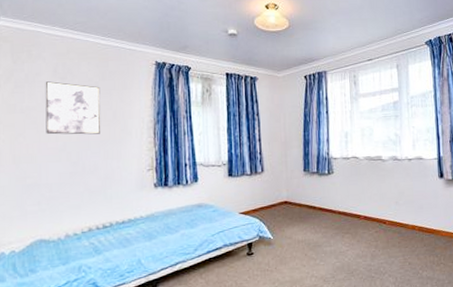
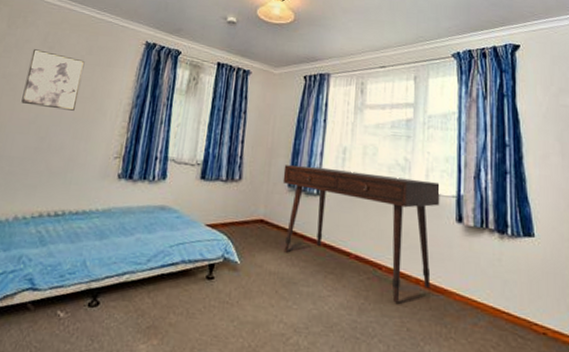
desk: none [298,149,425,246] -> present [282,165,440,303]

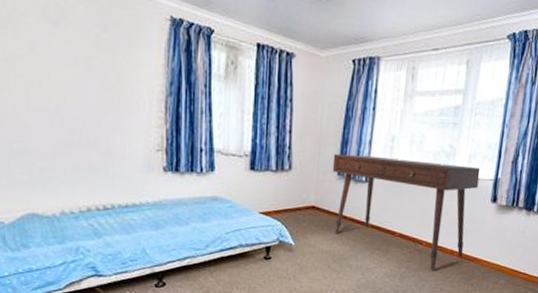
wall art: present [21,49,85,111] -> none [33,25,102,100]

